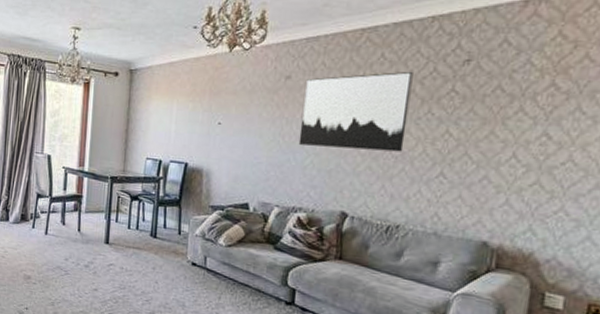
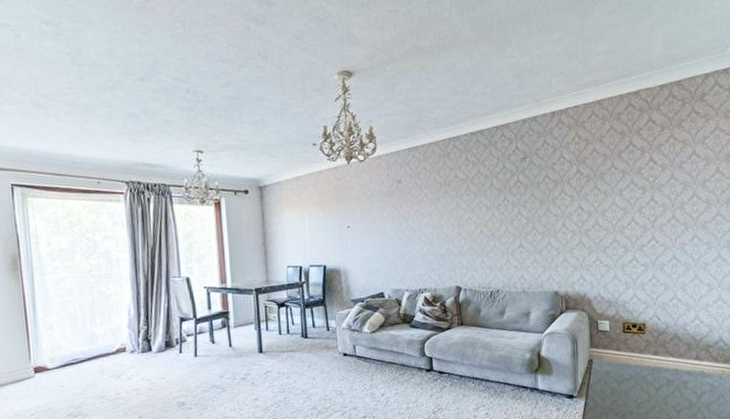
wall art: present [298,71,413,152] -> none [413,169,492,237]

